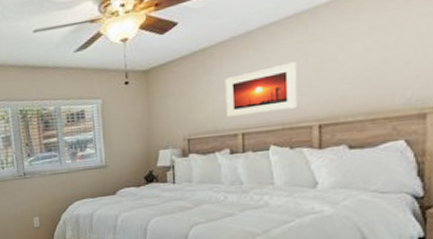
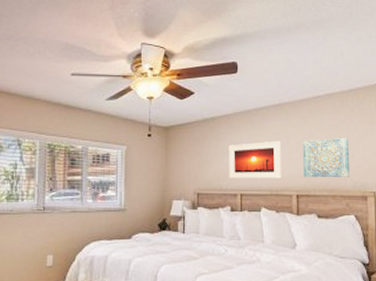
wall art: none [329,40,401,103] -> present [303,137,350,178]

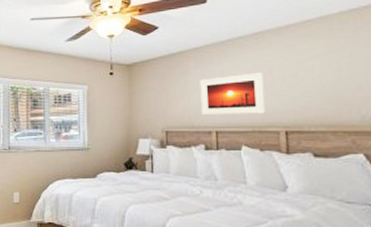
wall art: present [303,137,350,178] -> none [291,64,356,112]

